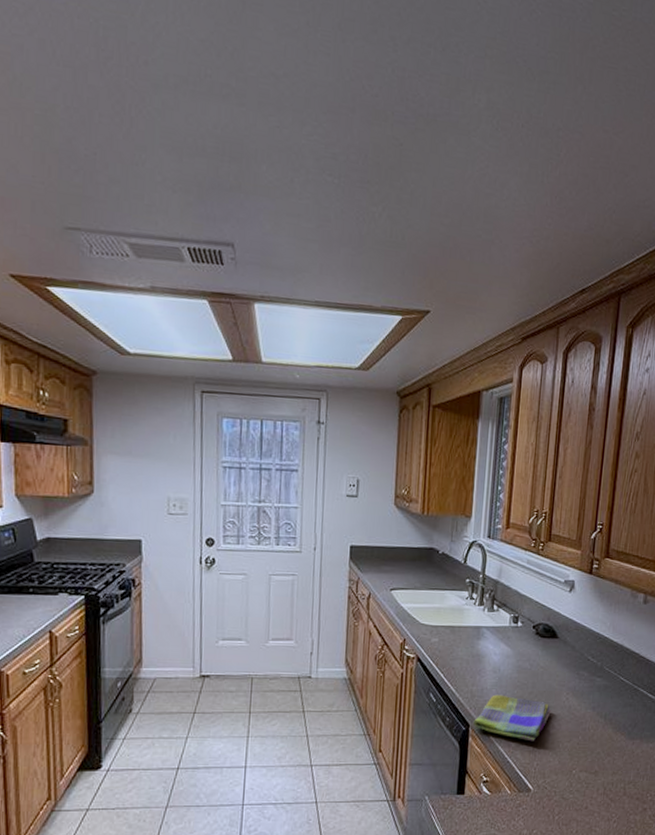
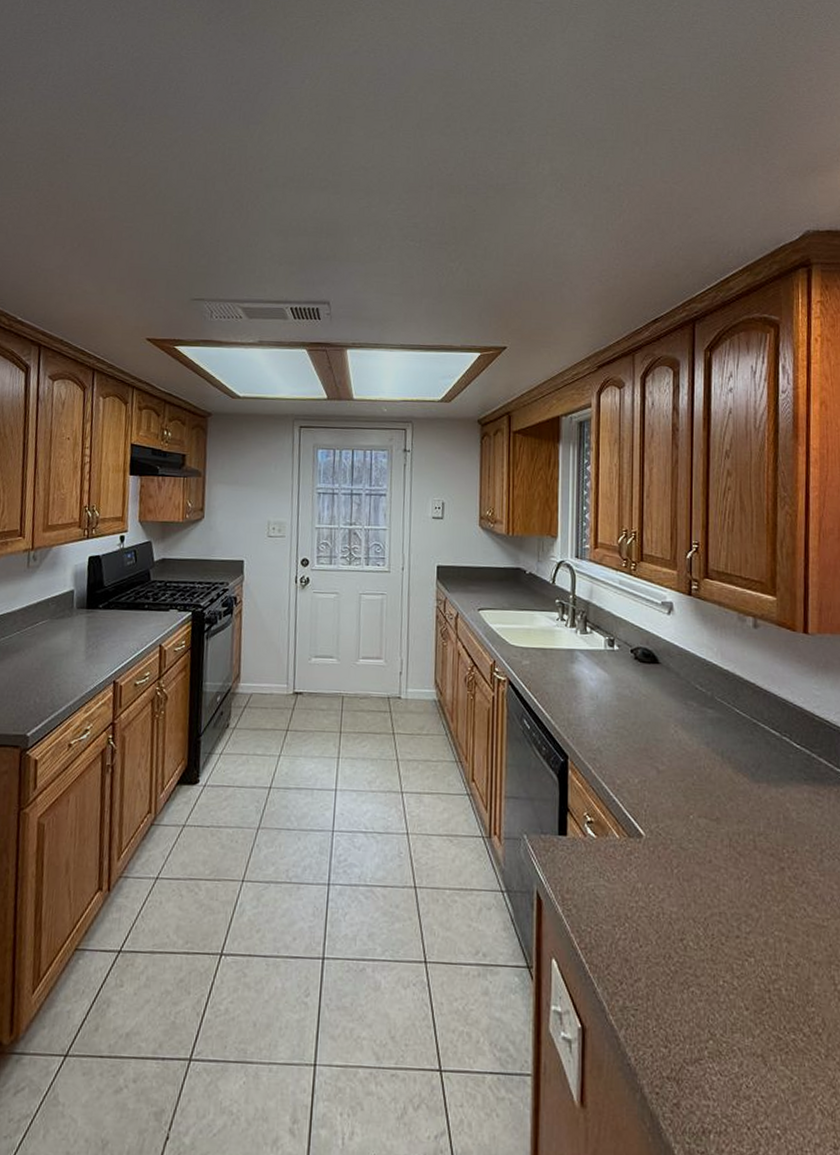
dish towel: present [473,694,551,742] -> none [572,723,658,779]

